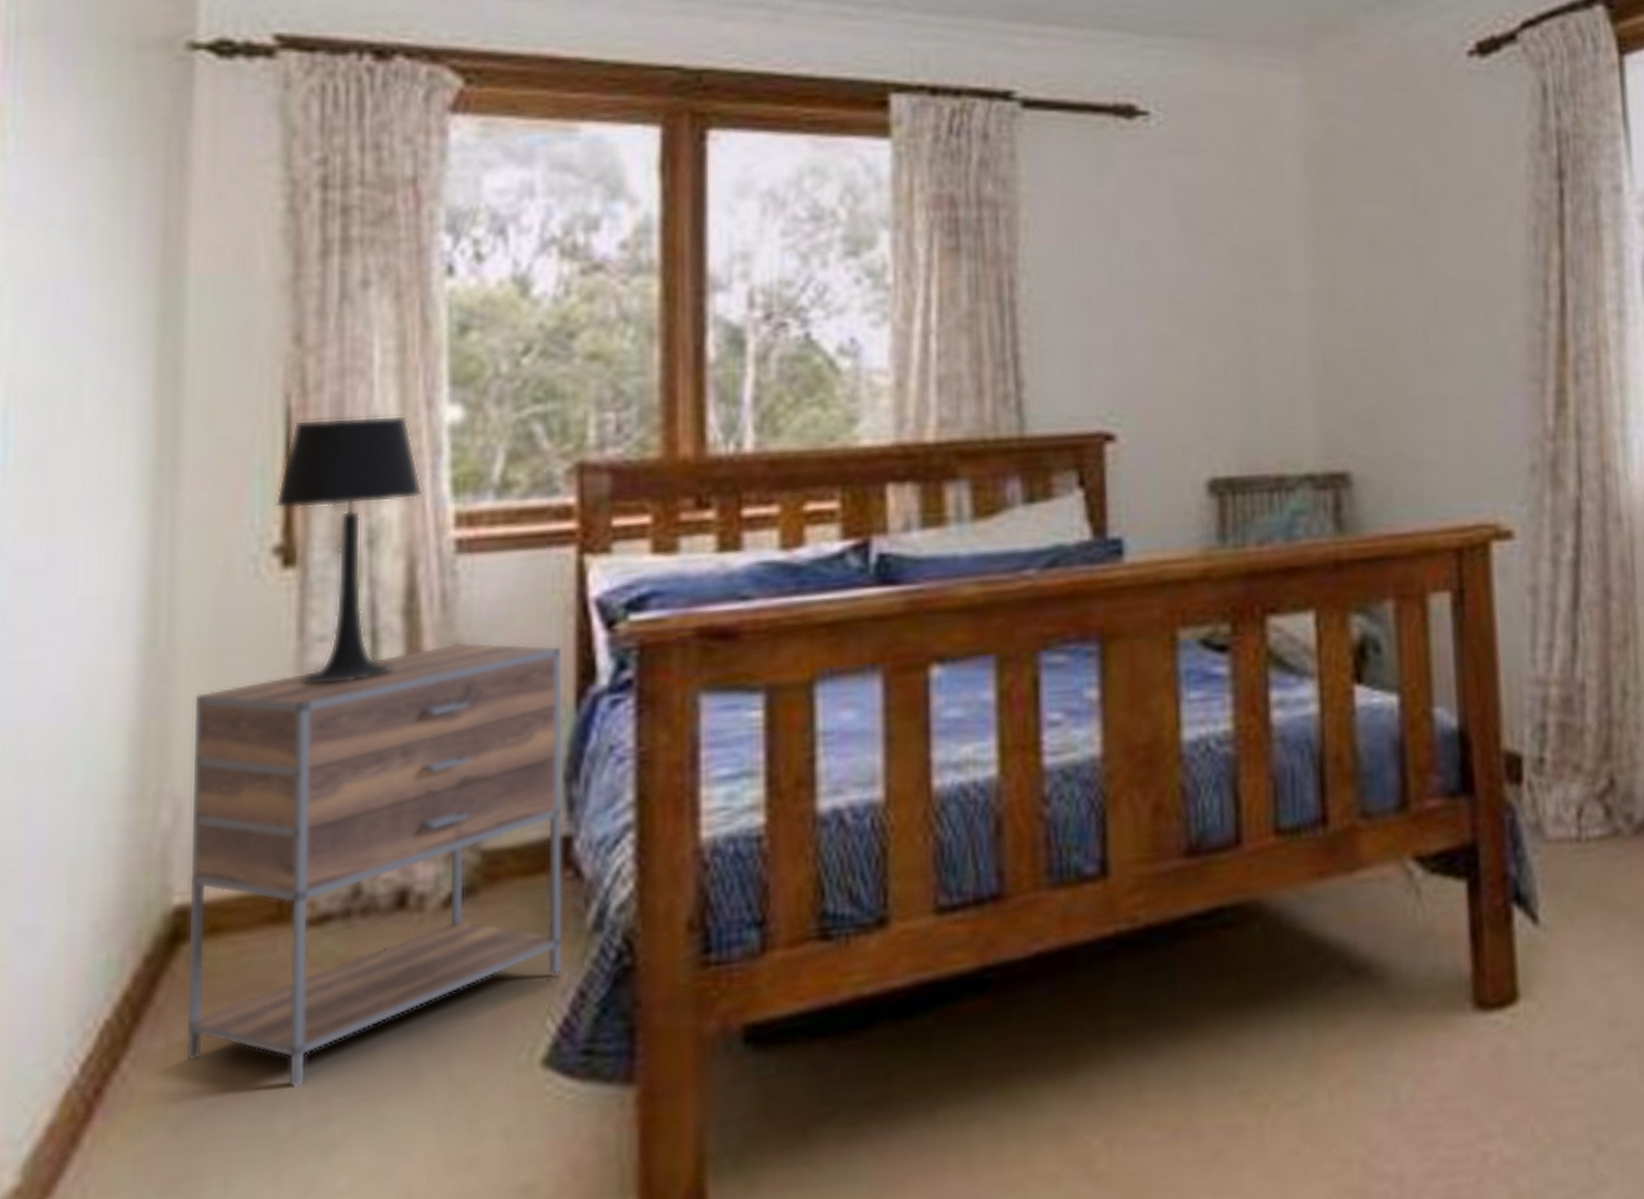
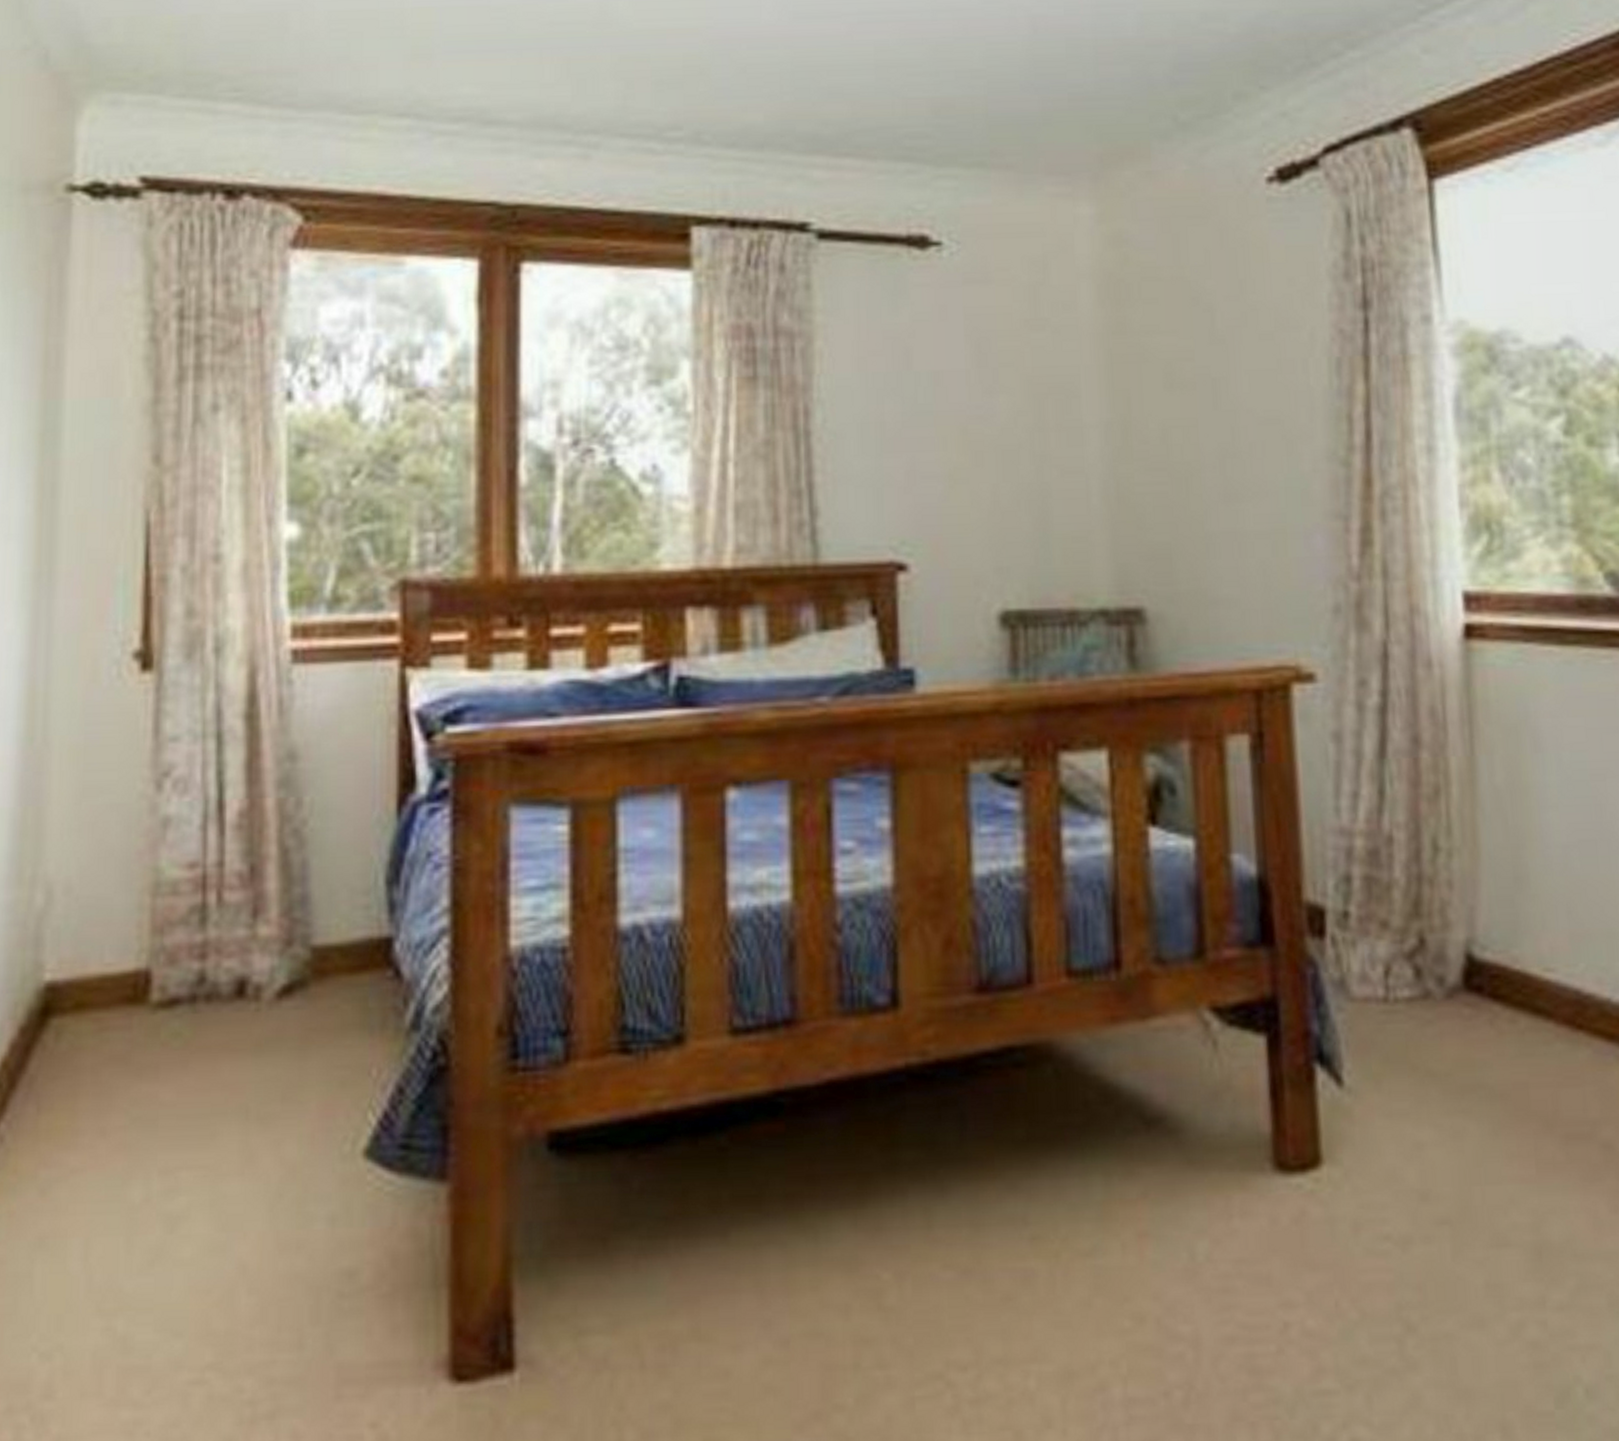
nightstand: present [186,642,563,1089] -> none [54,747,386,1161]
table lamp: present [275,415,423,685] -> none [135,531,264,782]

